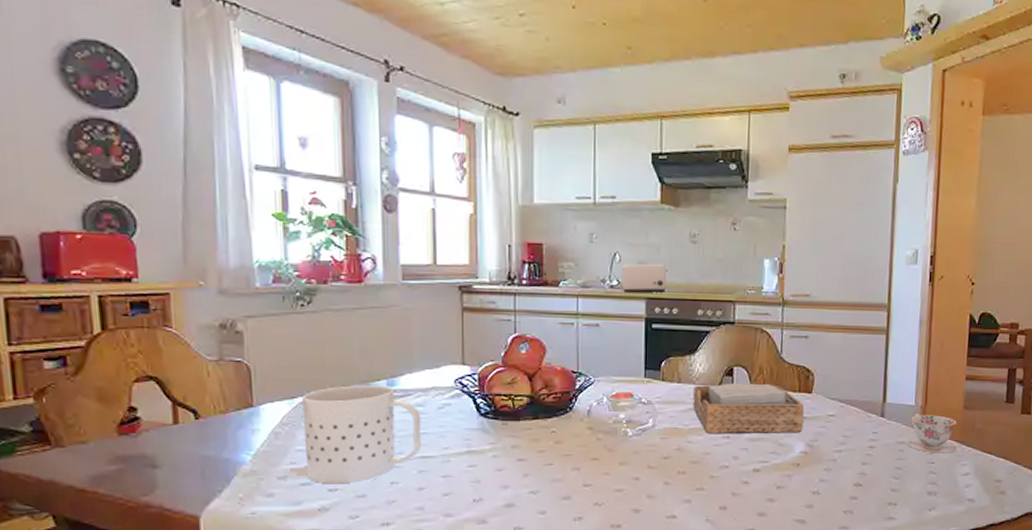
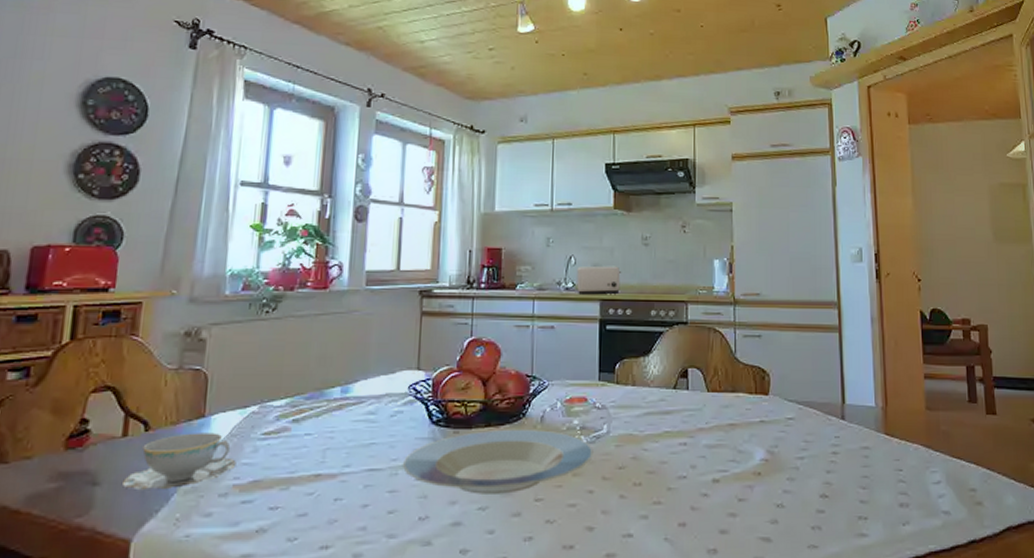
teacup: none [180,421,291,473] -> present [121,433,237,491]
mug: present [302,385,422,484] -> none [249,393,372,502]
plate: none [453,421,639,480] -> present [402,428,594,494]
napkin holder: present [693,383,804,434] -> none [648,385,762,441]
teacup: present [907,414,958,453] -> none [871,415,925,459]

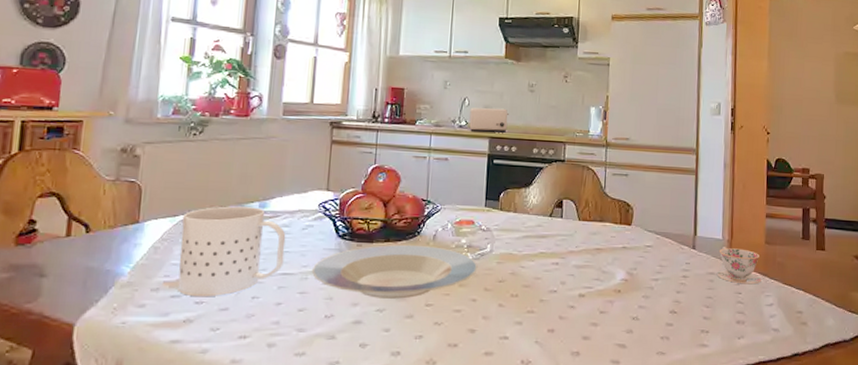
teacup: present [121,433,237,491] -> none [65,236,167,283]
mug: none [249,393,372,502] -> present [177,206,286,297]
teacup: none [871,415,925,459] -> present [716,247,762,285]

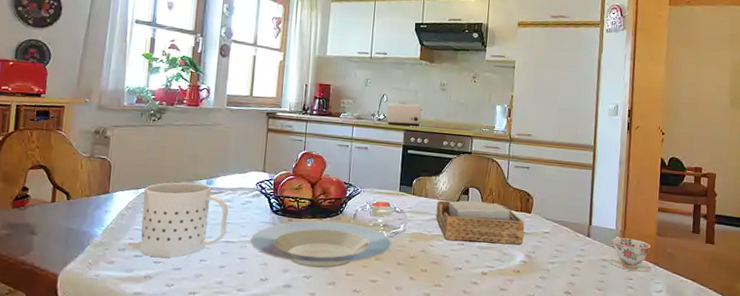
napkin holder: none [526,214,625,262] -> present [436,200,525,245]

